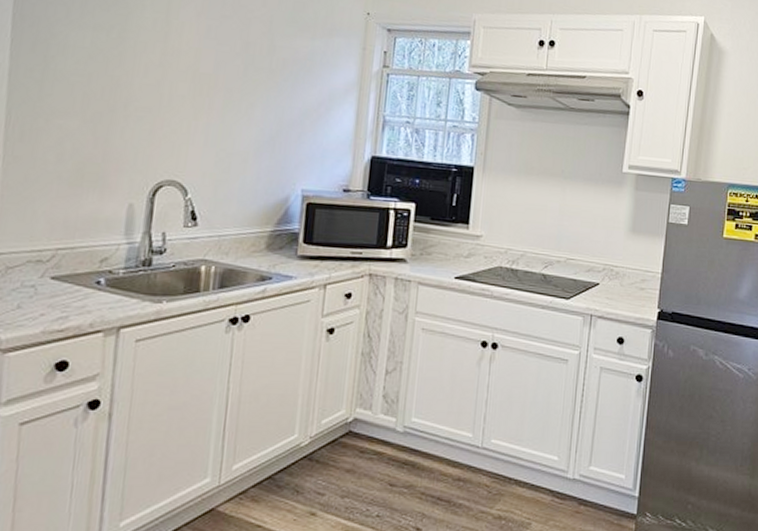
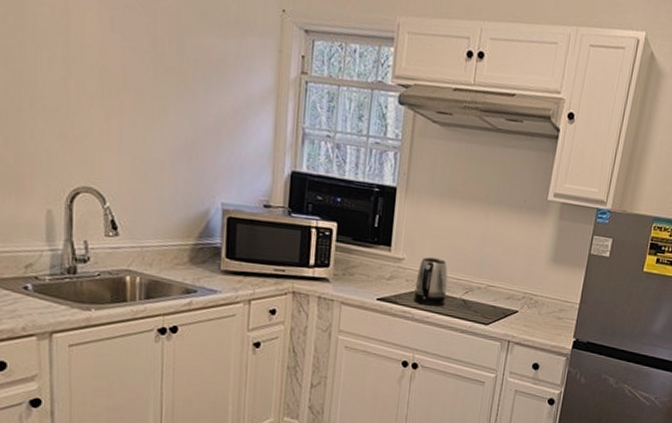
kettle: none [492,232,527,283] -> present [413,256,448,307]

